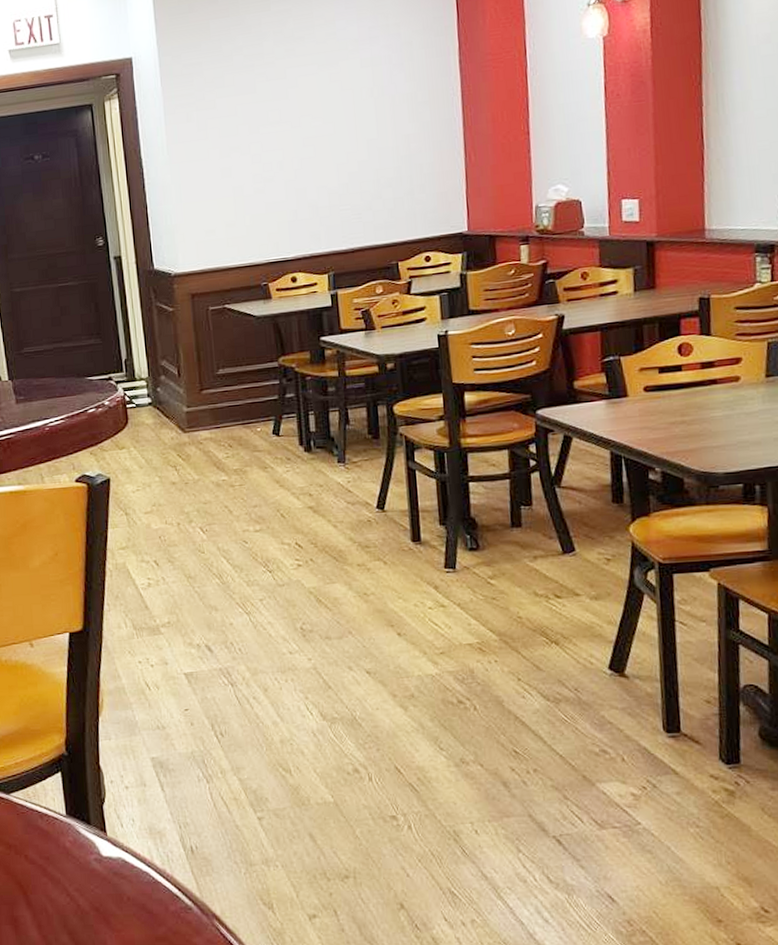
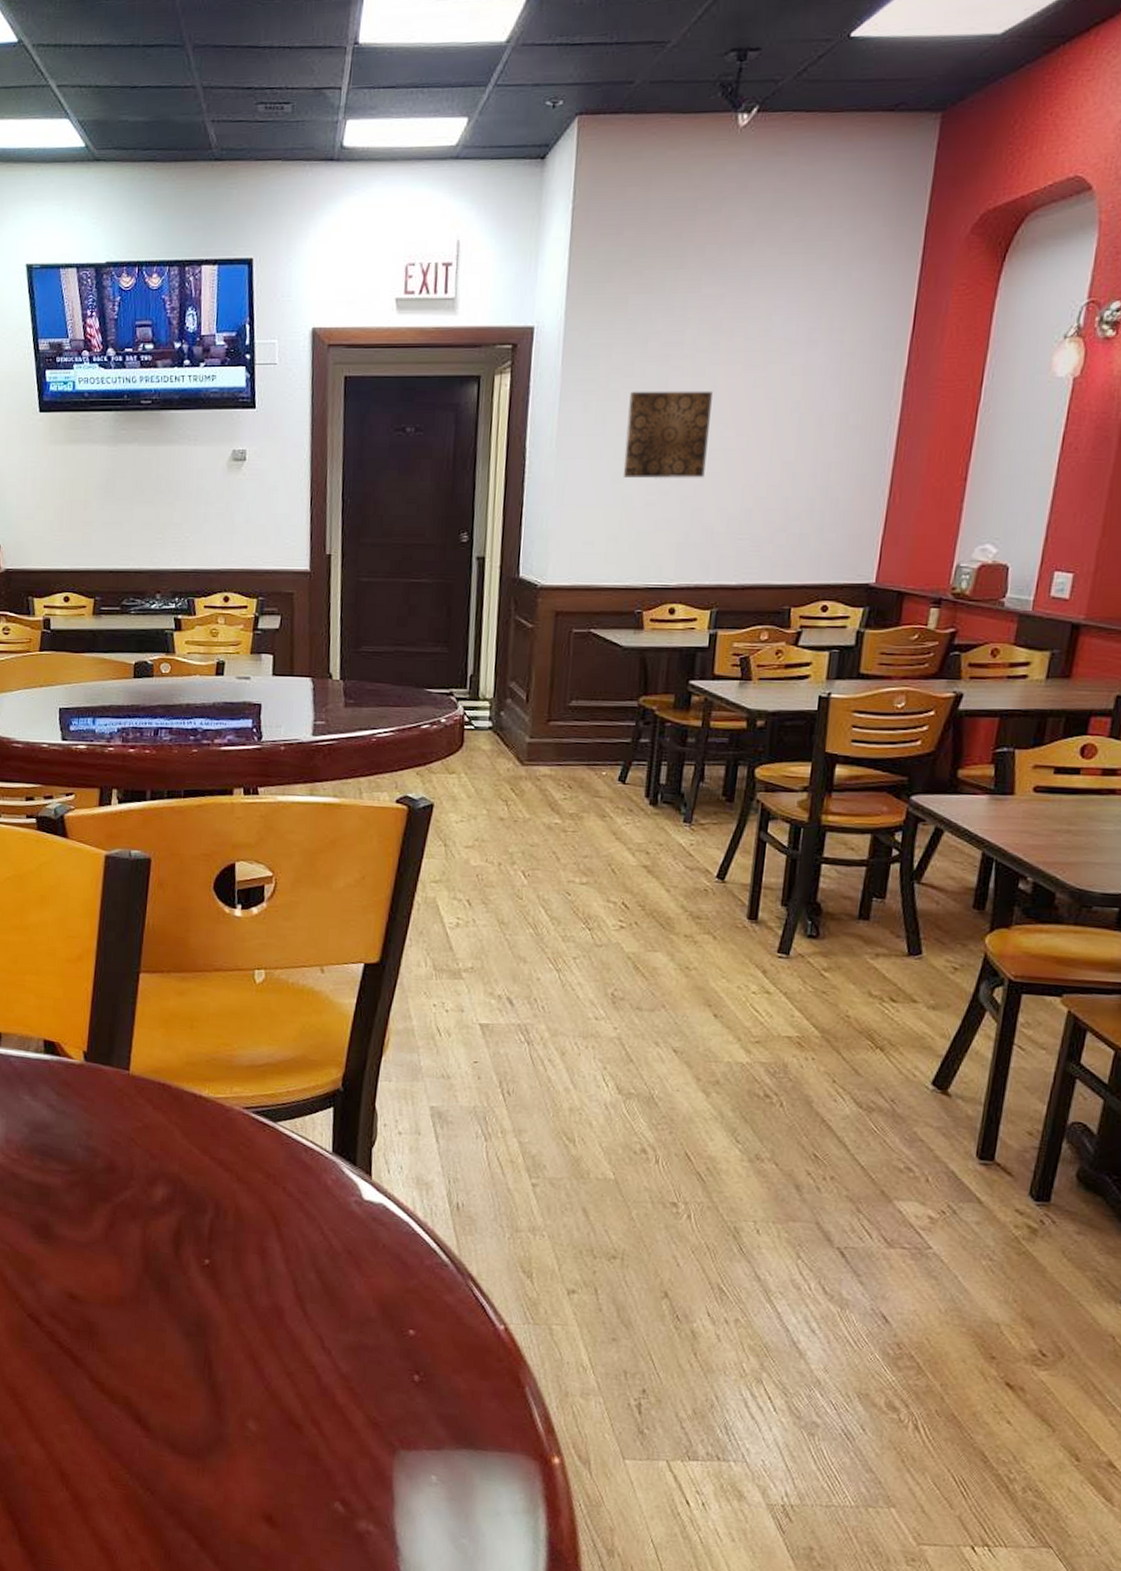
wall art: none [225,89,301,172] -> present [623,390,713,479]

